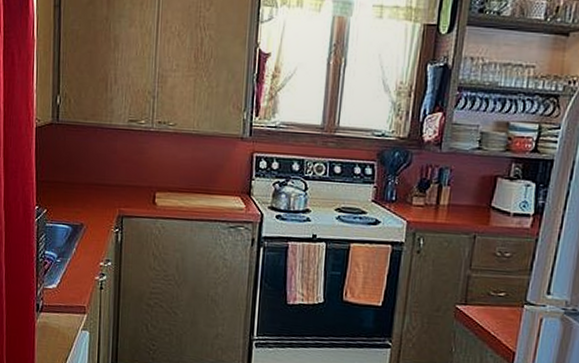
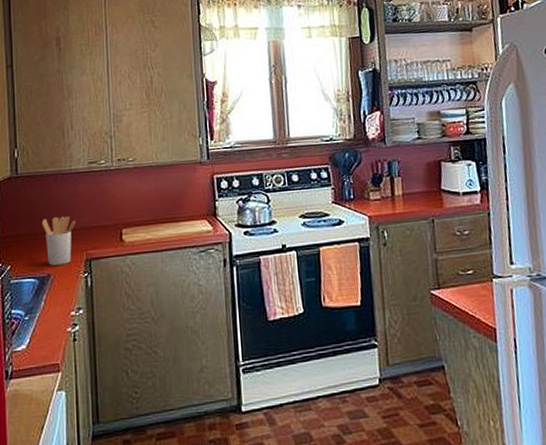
utensil holder: none [78,169,112,217] -> present [41,215,76,266]

